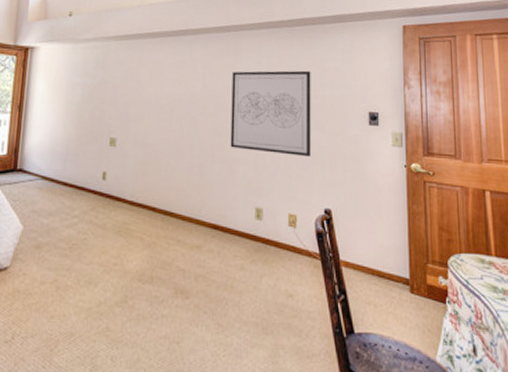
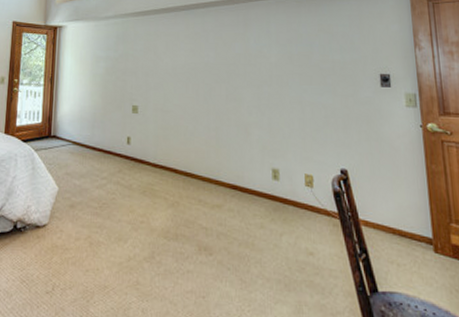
wall art: present [230,70,311,158] -> none [243,36,324,120]

